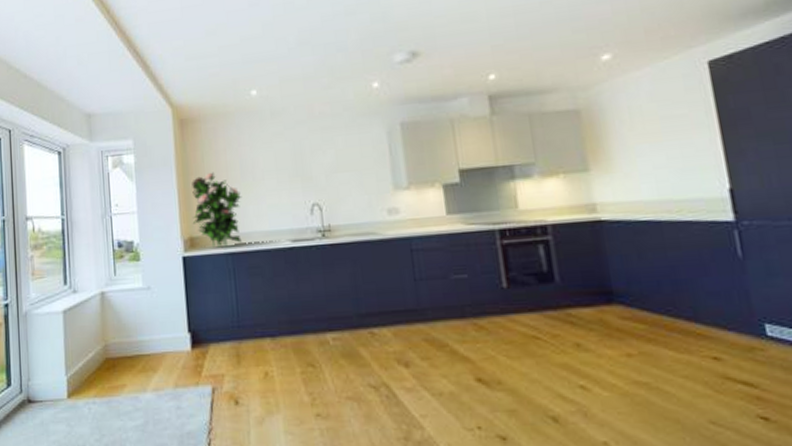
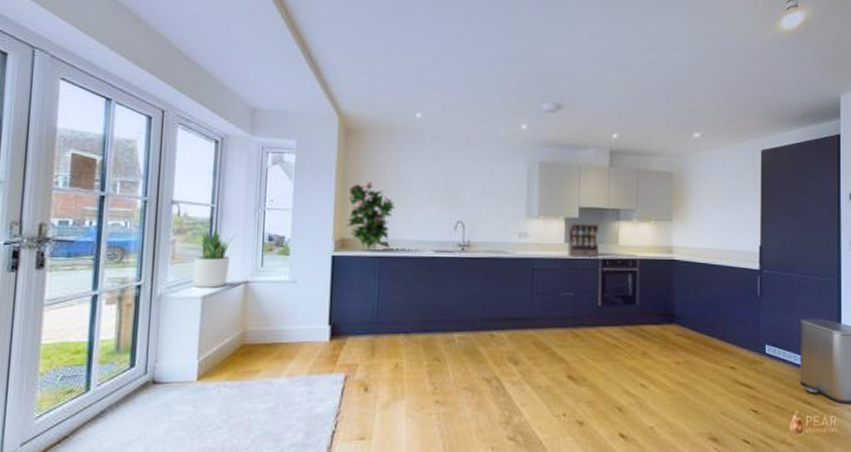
planter: none [52,240,87,302] -> present [193,229,235,288]
spice rack: none [448,186,495,231] -> present [568,223,600,258]

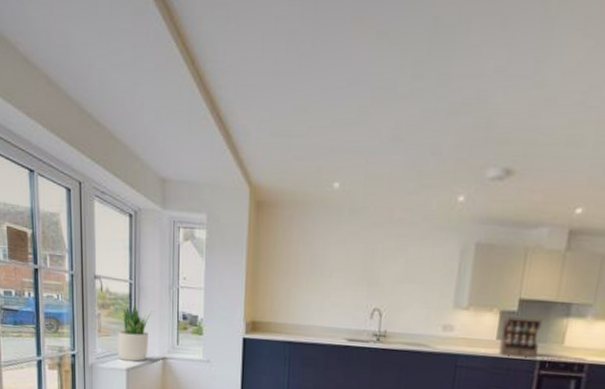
plant: present [345,181,396,251] -> none [256,261,308,336]

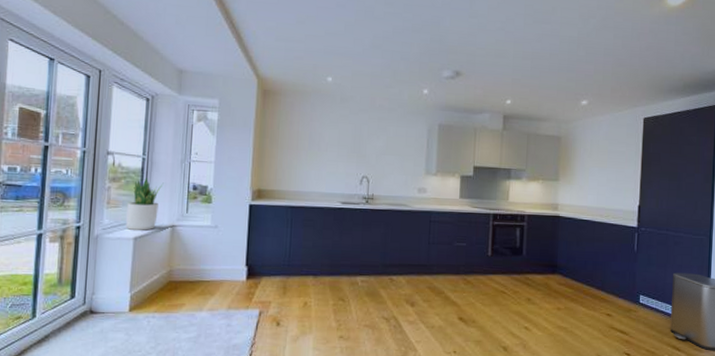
spice rack: present [499,317,542,359] -> none [462,180,491,212]

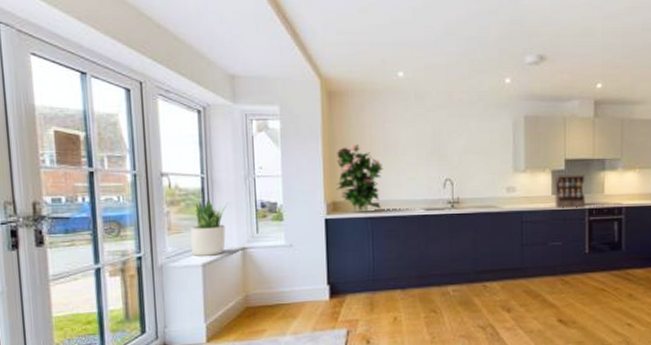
plant: none [262,138,307,201] -> present [335,144,384,212]
spice rack: none [462,180,491,212] -> present [555,174,586,208]

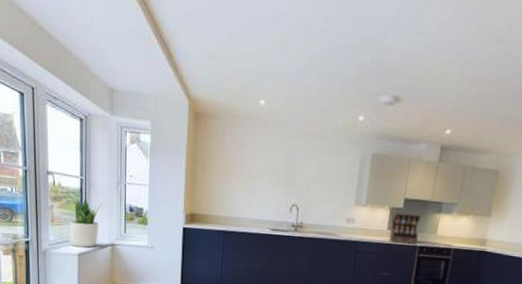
plant: present [335,144,384,212] -> none [194,163,238,226]

